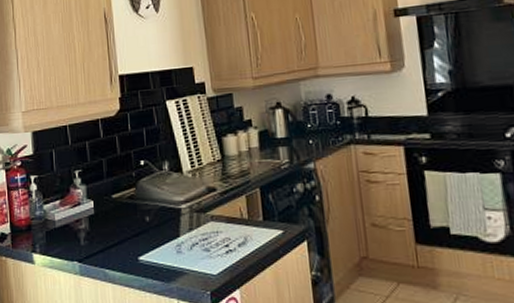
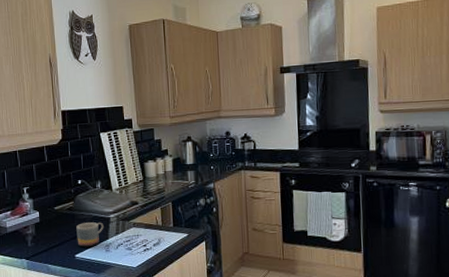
mug: none [139,214,174,248] -> present [76,222,104,248]

